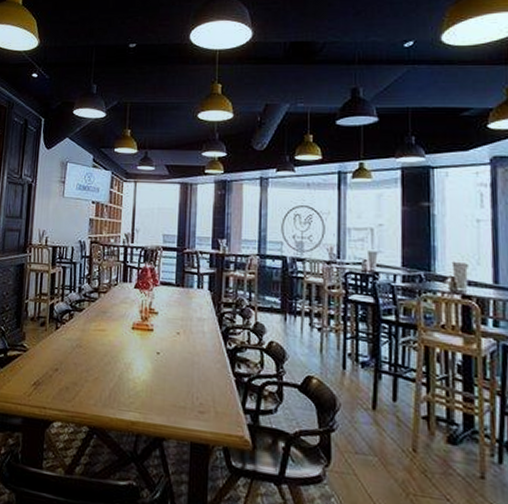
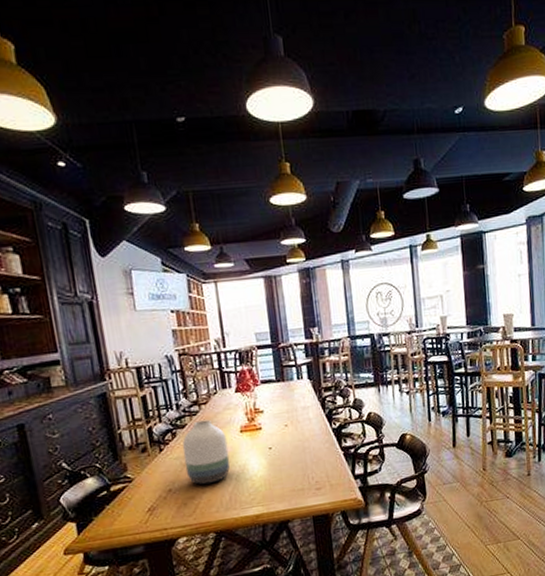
vase: none [74,308,118,374] -> present [182,419,231,485]

